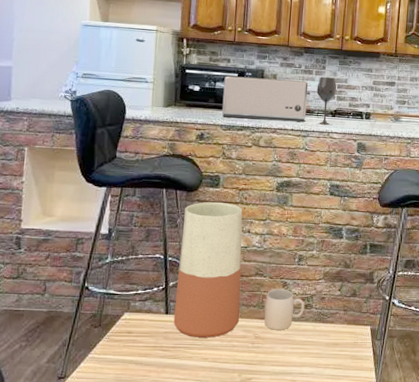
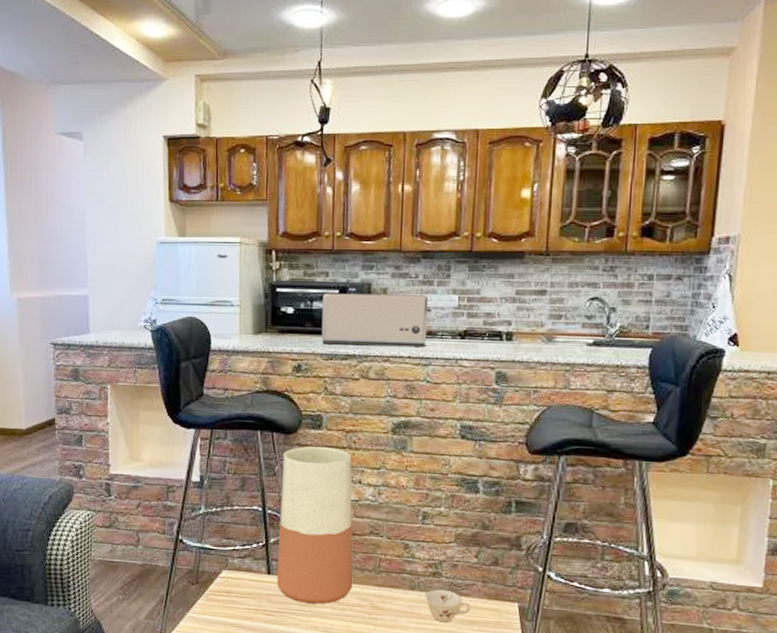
mug: present [264,288,305,330] -> none [382,551,432,601]
teacup: none [298,318,334,347] -> present [425,589,471,623]
wineglass: present [315,76,337,126] -> none [439,288,467,351]

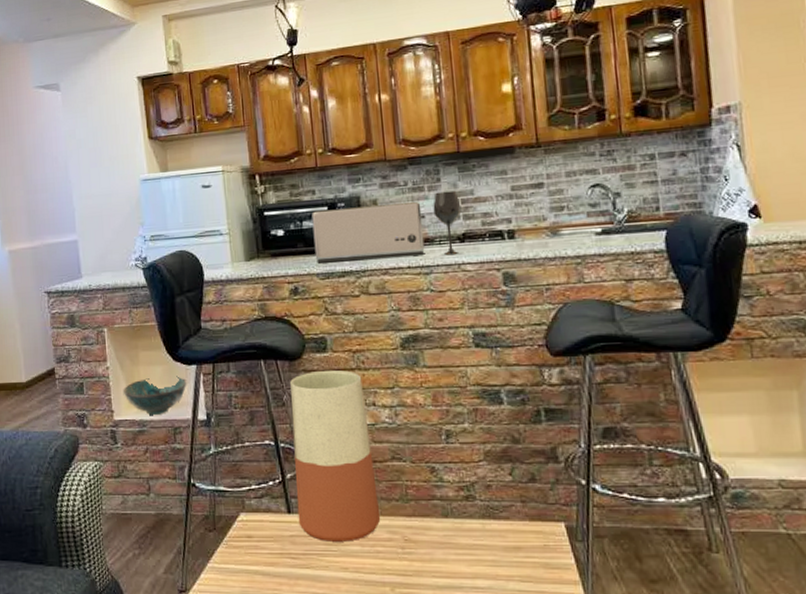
decorative bowl: none [122,437,184,473] -> present [124,377,187,415]
teacup: present [425,589,471,623] -> none [460,514,513,552]
wineglass: none [439,288,467,351] -> present [433,190,464,256]

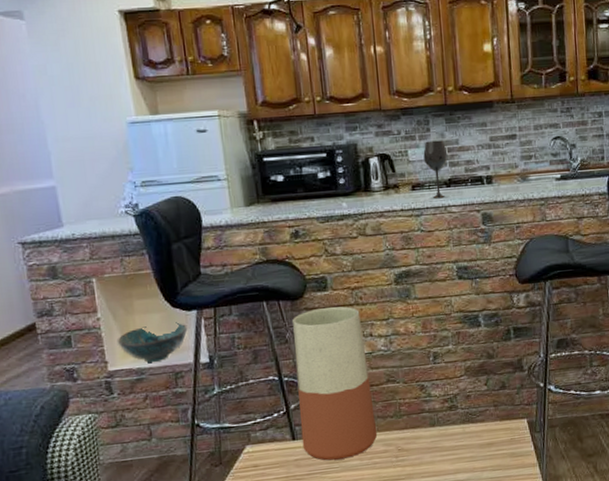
toaster: present [311,202,426,264] -> none [311,150,417,209]

